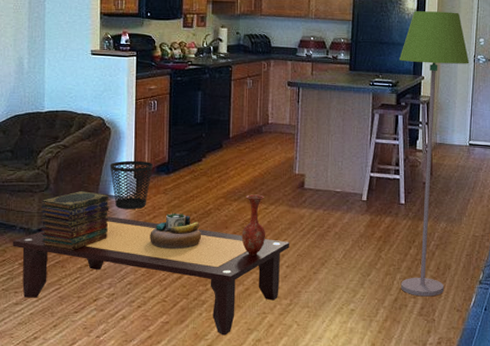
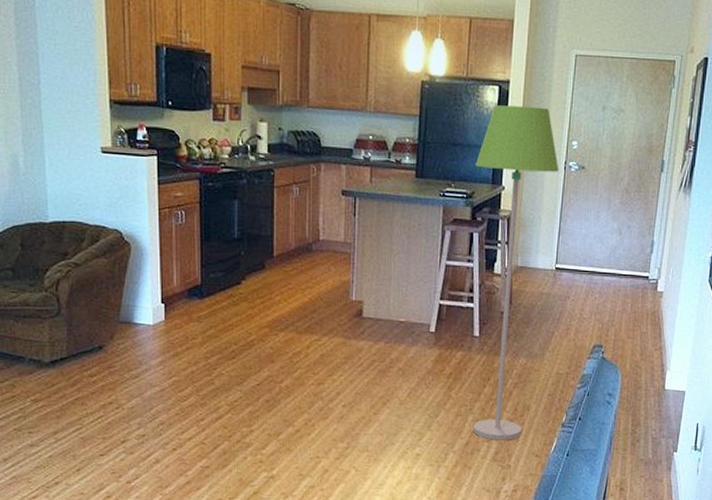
coffee table: present [12,216,289,335] -> none [21,347,346,481]
book stack: present [41,191,109,251] -> none [53,317,134,387]
wastebasket: present [109,160,153,209] -> none [131,282,183,339]
decorative bowl: present [150,211,202,250] -> none [183,342,244,386]
vase: present [241,194,266,256] -> none [290,323,319,394]

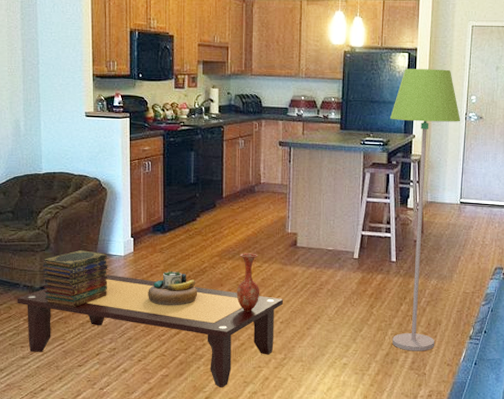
coffee table: none [21,347,346,481] -> present [17,274,283,388]
book stack: none [53,317,134,387] -> present [43,250,108,308]
decorative bowl: none [183,342,244,386] -> present [148,269,198,306]
vase: none [290,323,319,394] -> present [236,253,260,312]

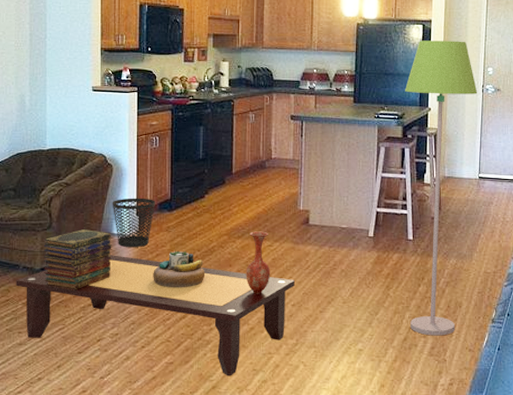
wastebasket: none [107,220,149,267] -> present [112,198,155,247]

